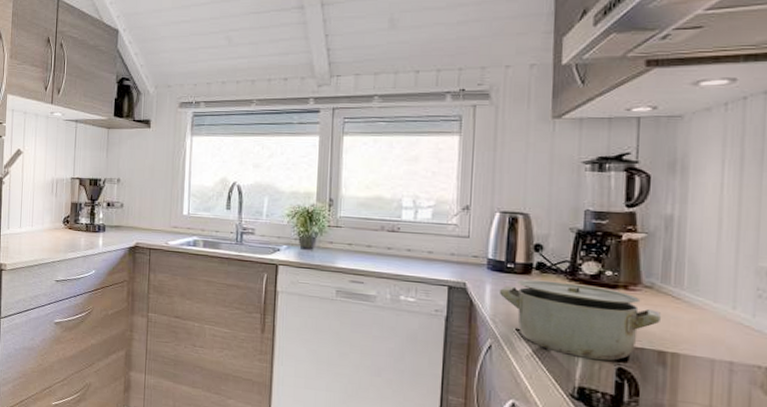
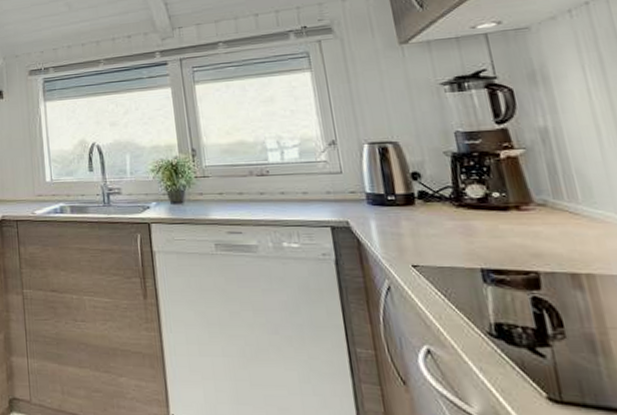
saucepan: present [499,279,661,361] -> none [385,209,564,291]

